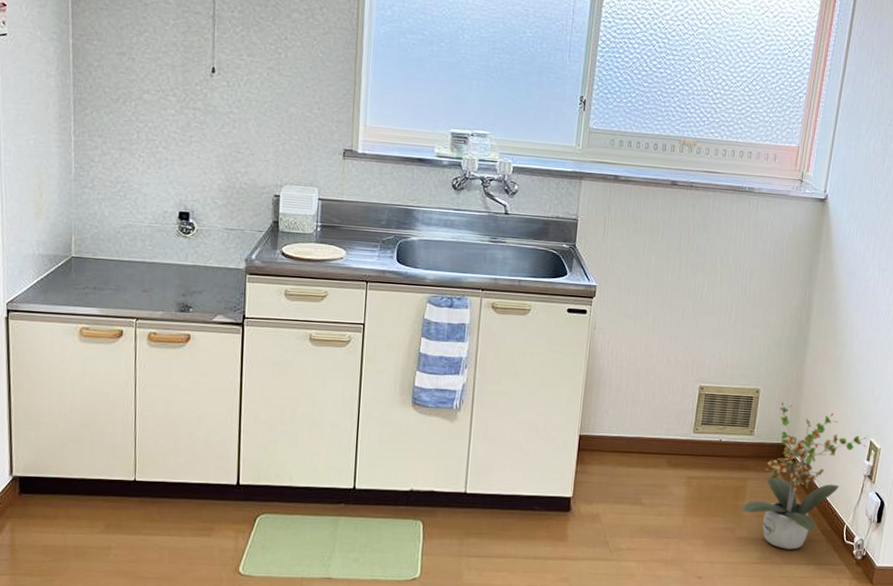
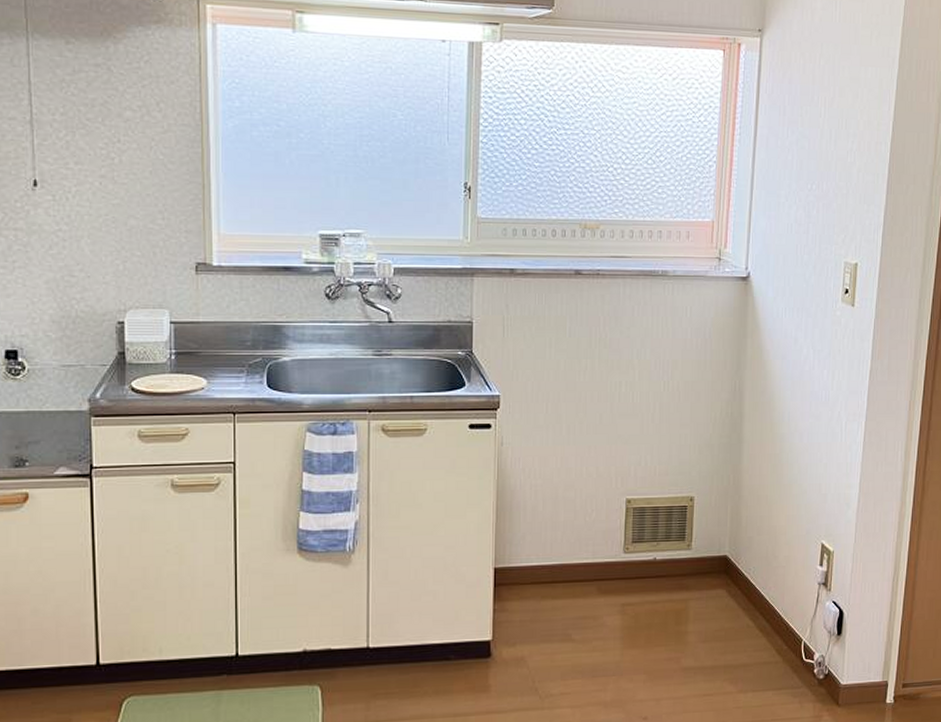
potted plant: present [742,402,868,550] -> none [686,509,819,676]

